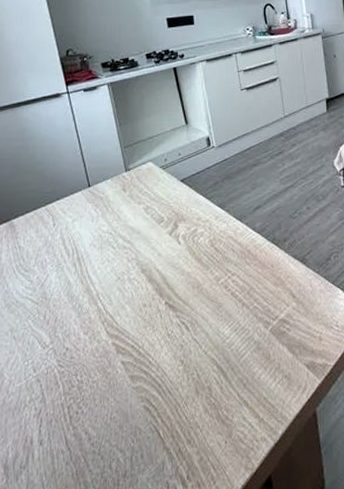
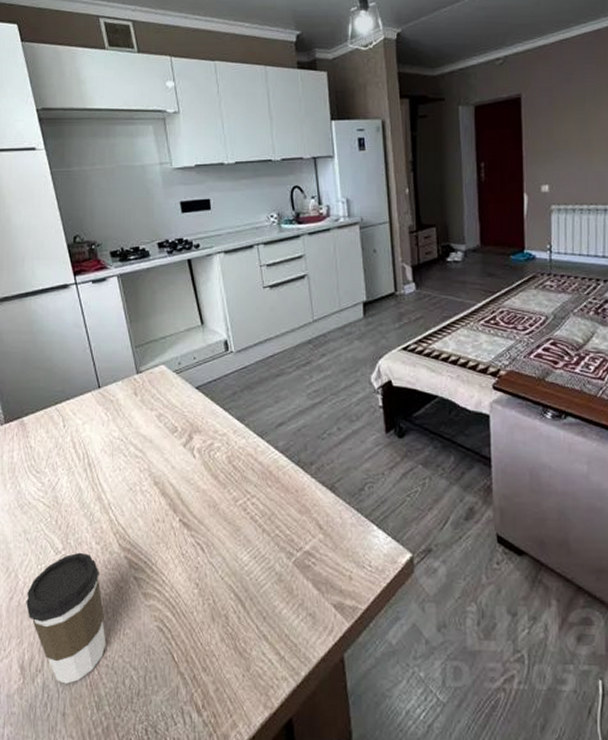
coffee cup: none [11,344,93,477] -> present [26,552,106,684]

